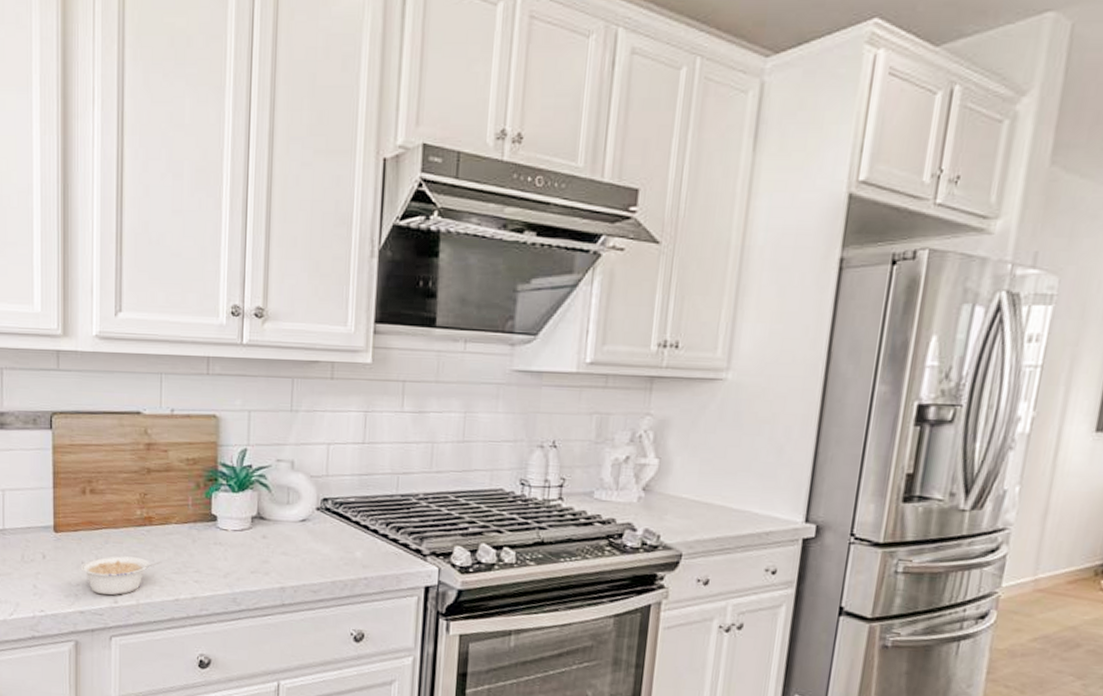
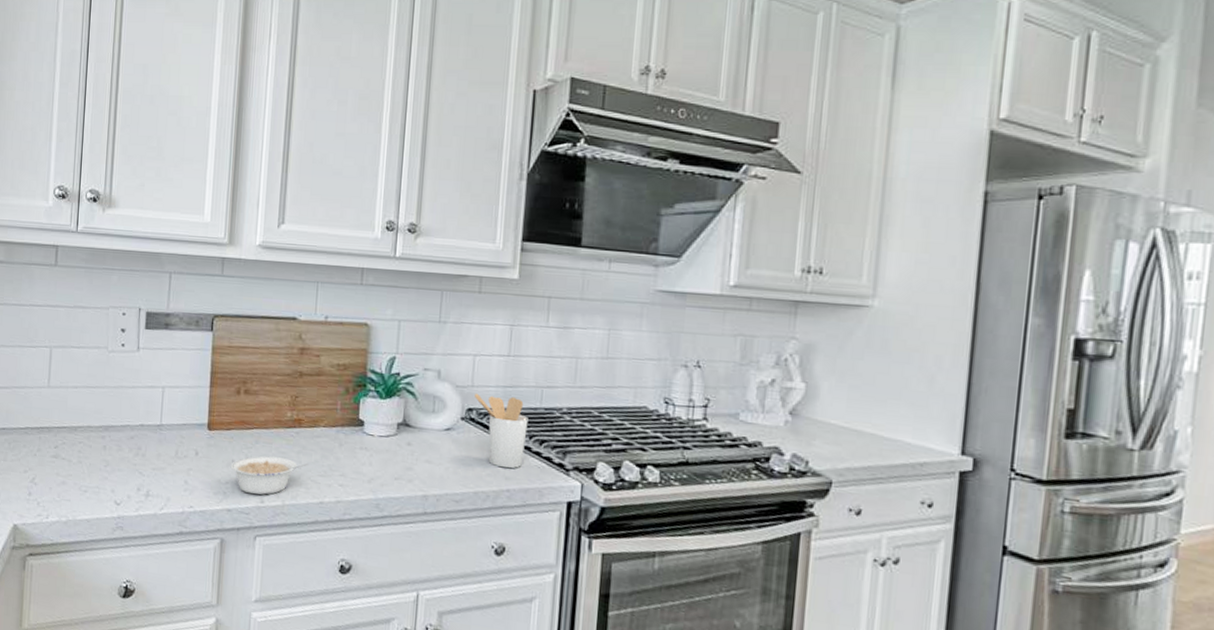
utensil holder: none [330,482,385,557] -> present [475,392,528,469]

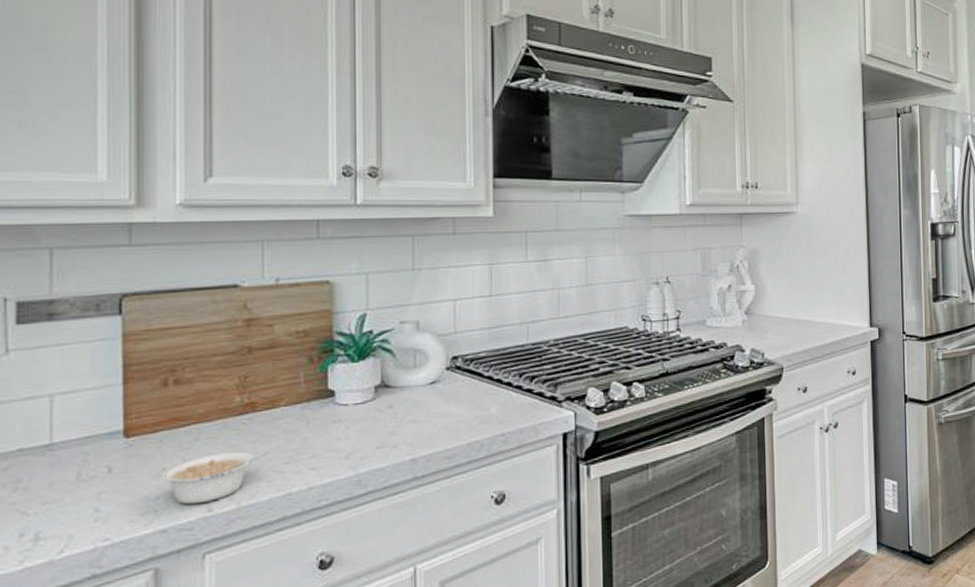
utensil holder: present [475,392,528,469] -> none [459,337,517,413]

